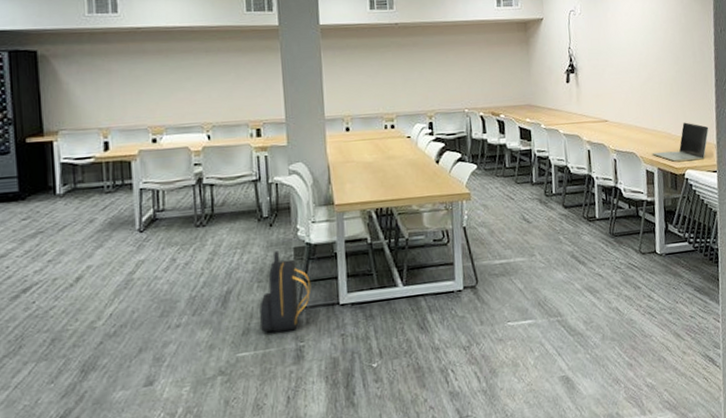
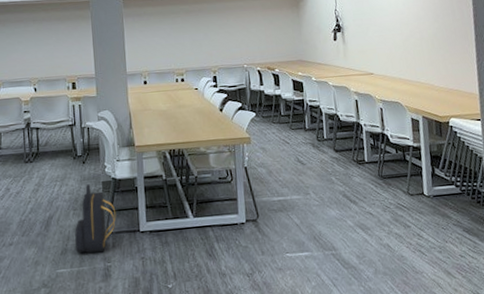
laptop: present [652,122,709,162] -> none [416,74,471,111]

